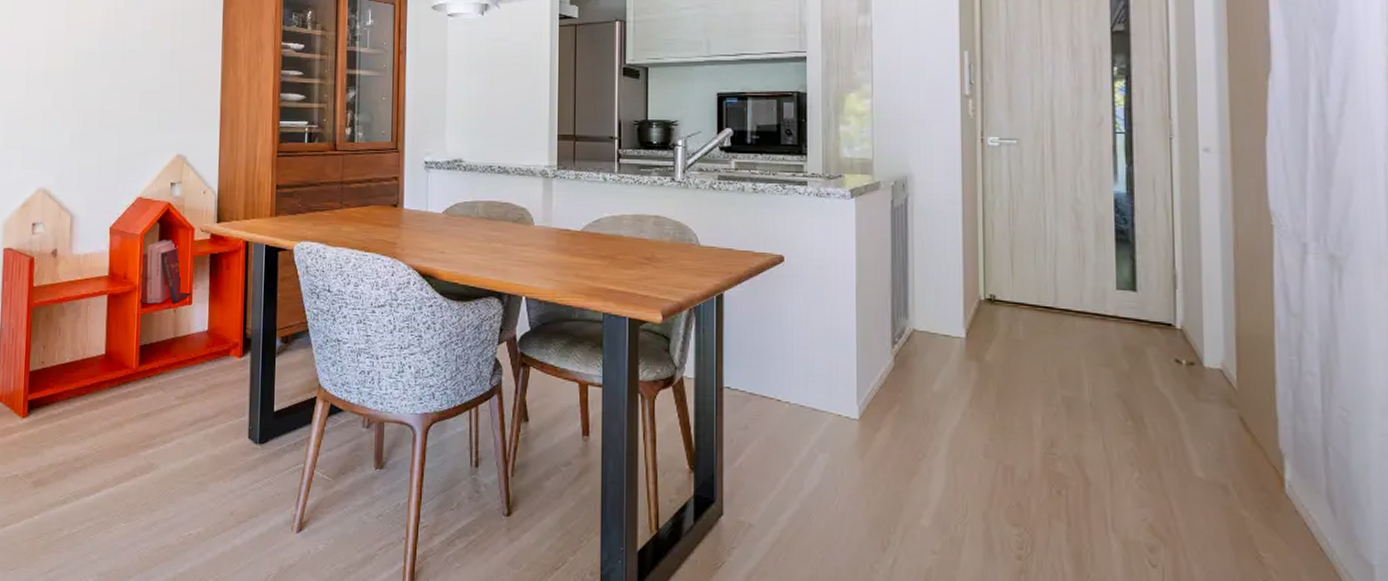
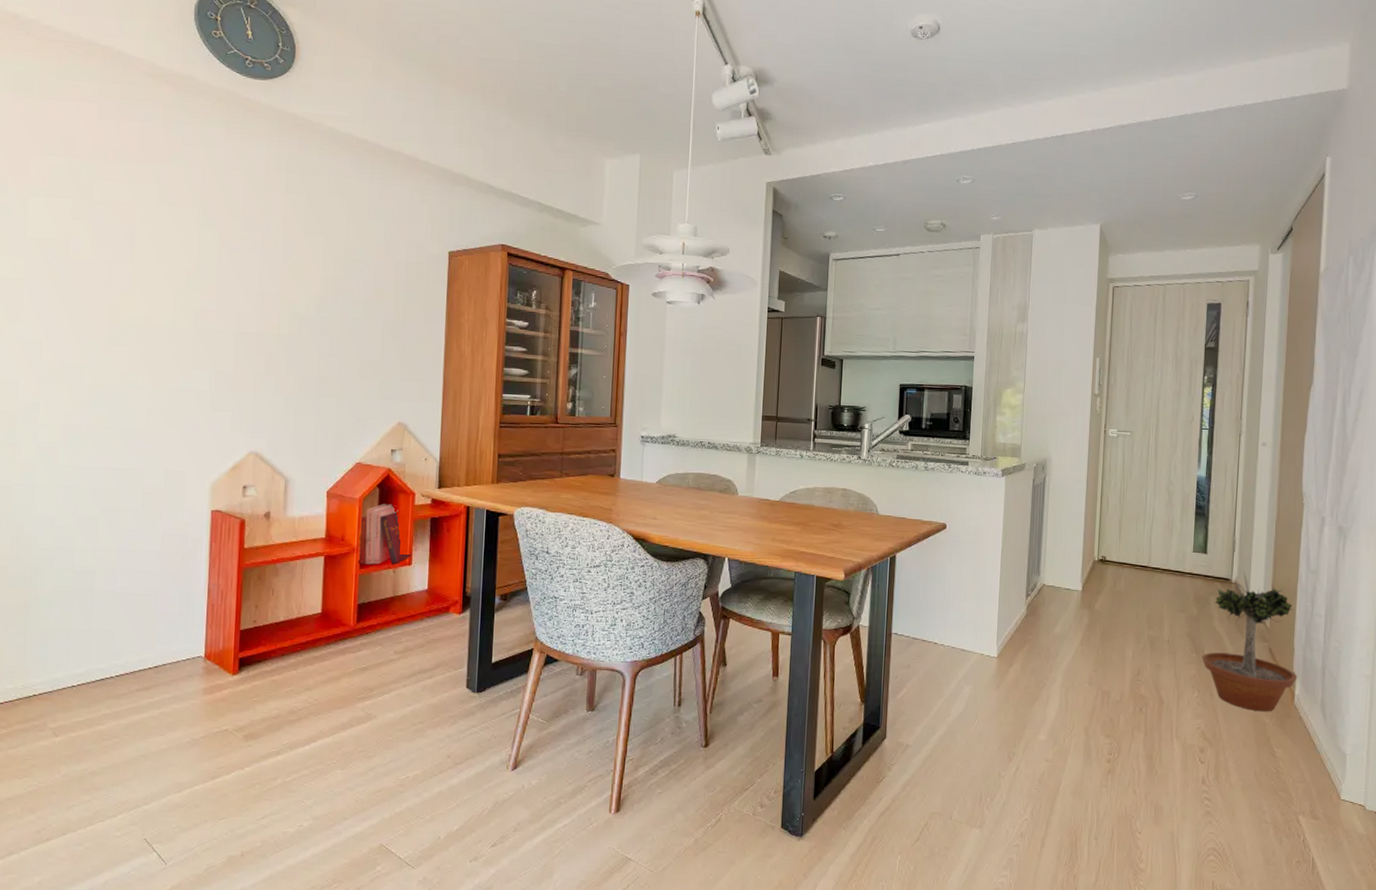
potted tree: none [1141,314,1286,502] -> present [1202,571,1297,712]

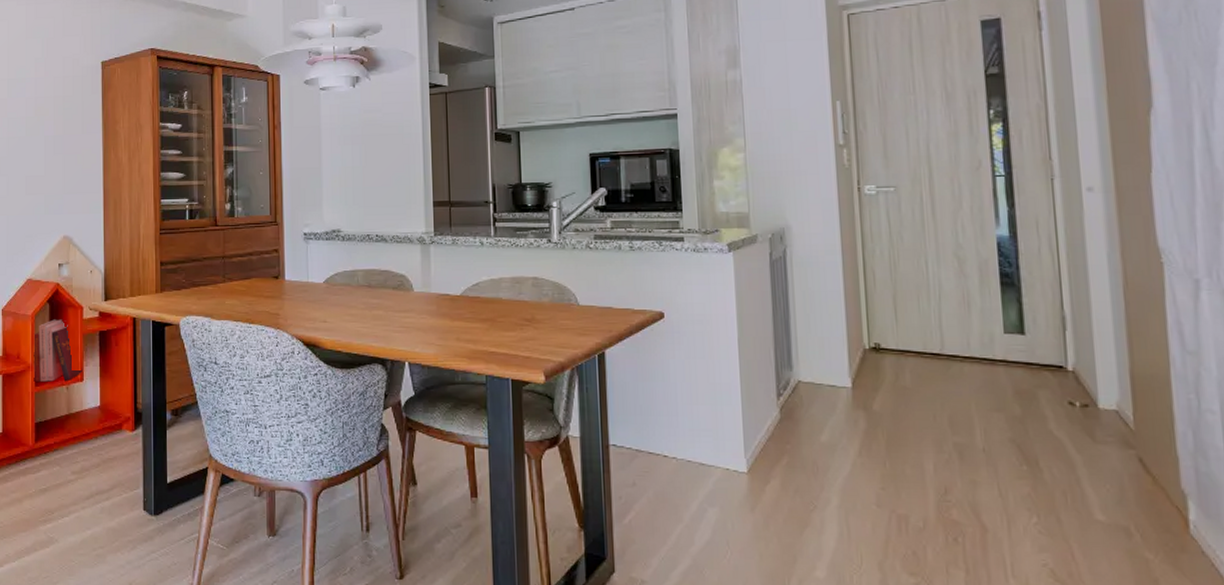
potted tree: present [1202,571,1297,712] -> none [1036,355,1189,545]

